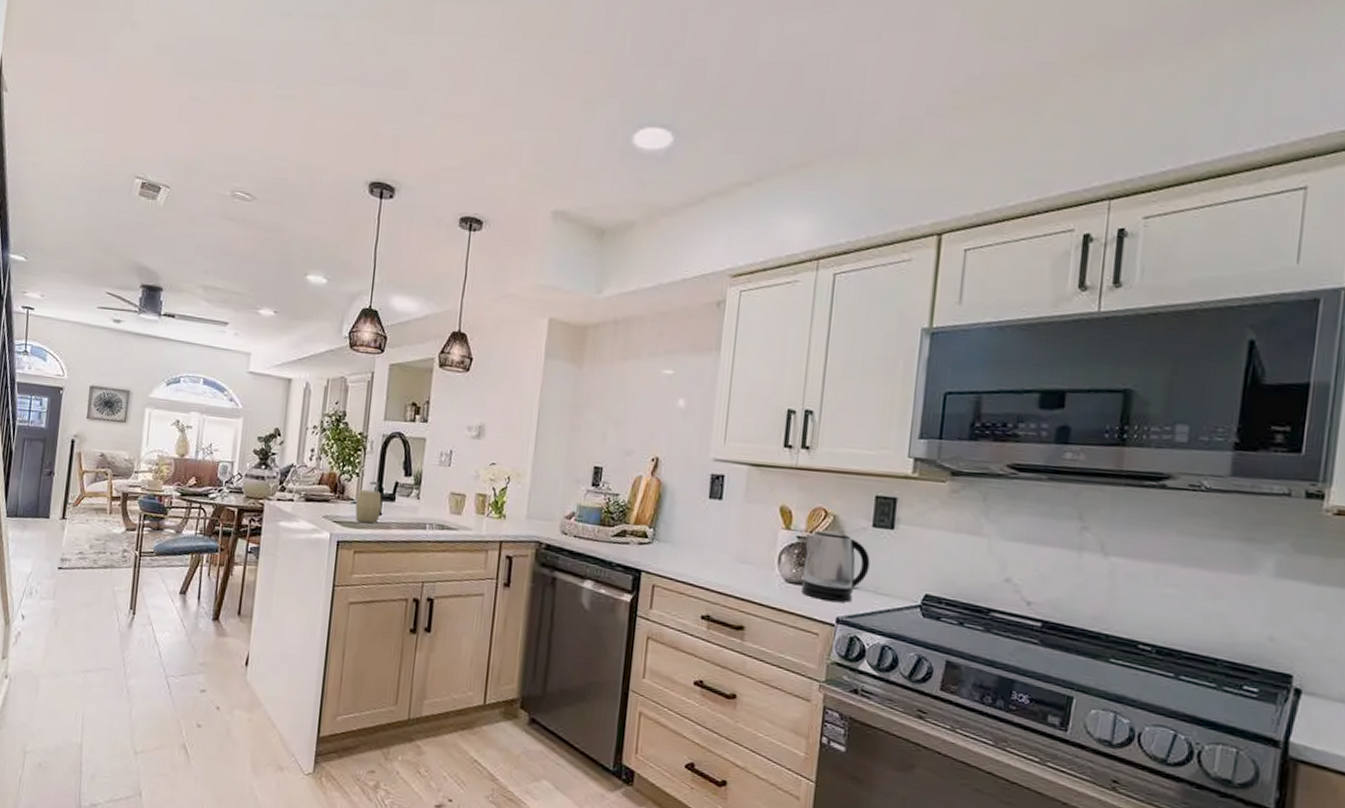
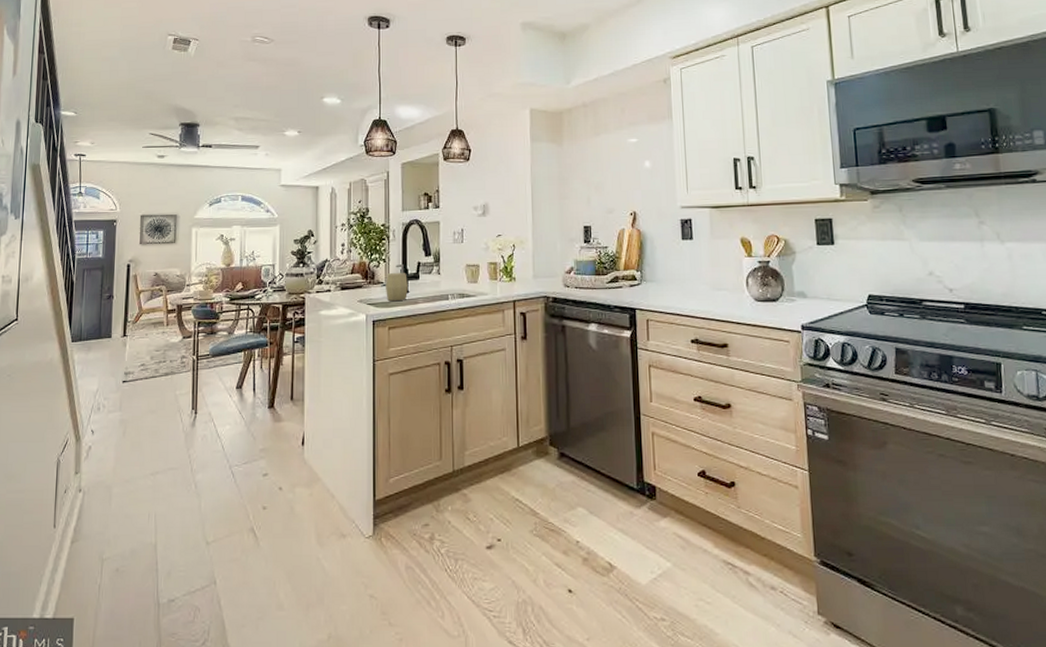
kettle: present [800,530,870,603] -> none [765,253,821,312]

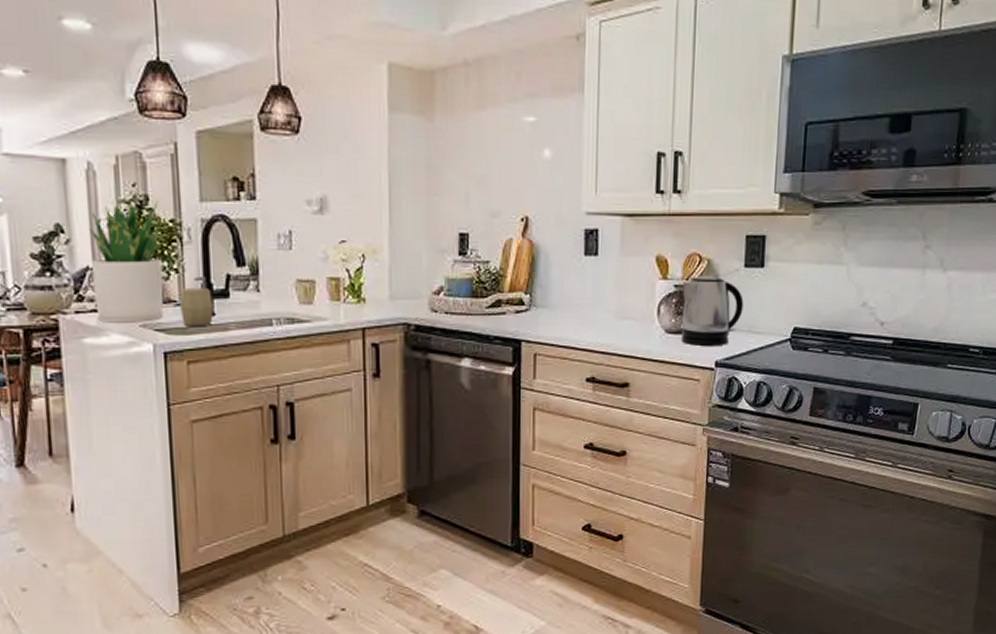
planter: none [330,212,375,299] -> present [90,201,164,323]
kettle: none [765,253,821,312] -> present [680,276,744,346]

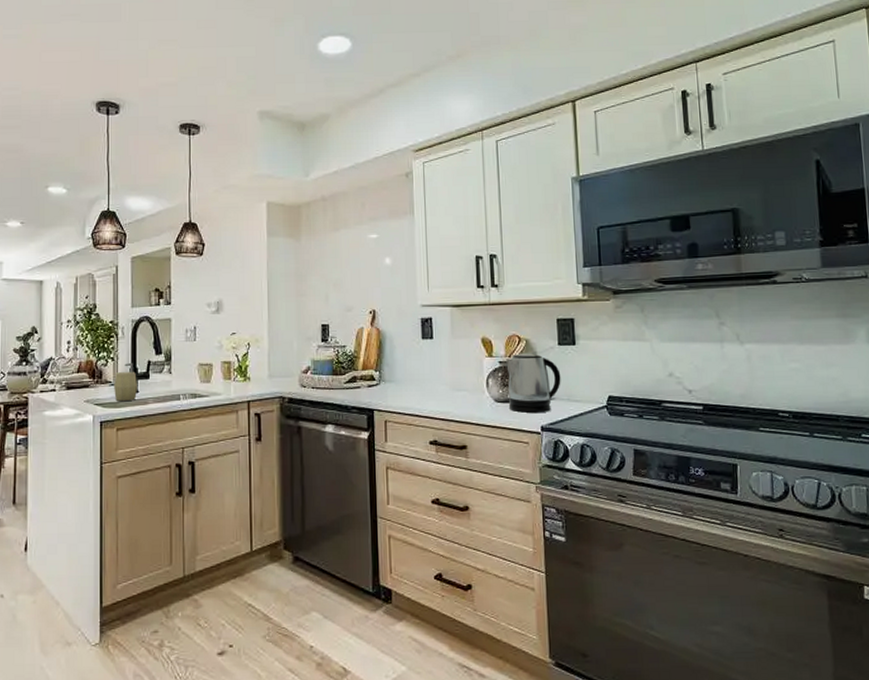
planter: present [90,201,164,323] -> none [55,308,103,399]

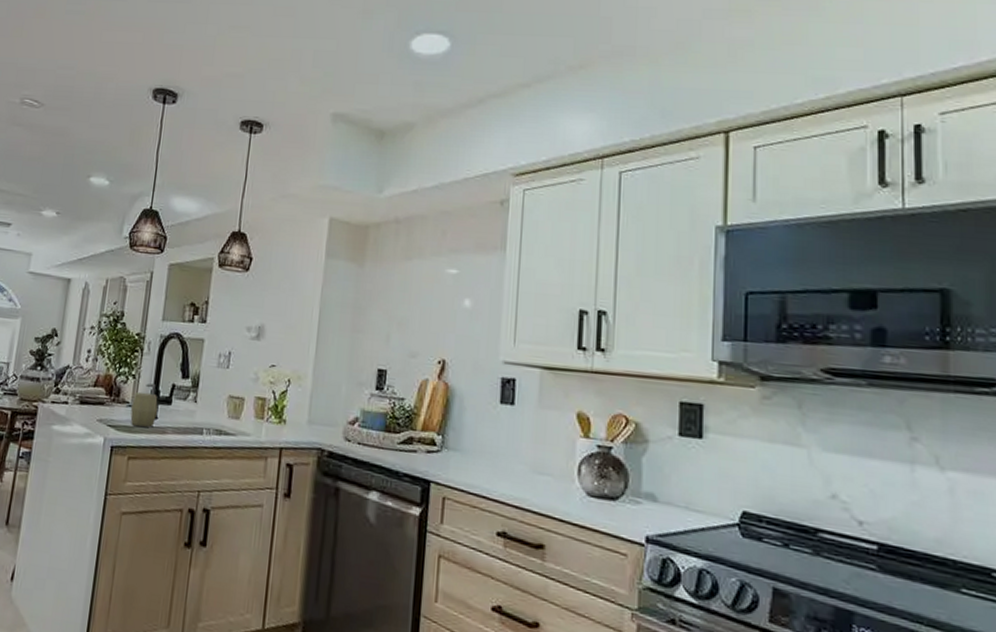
kettle: present [506,353,561,413] -> none [604,438,679,520]

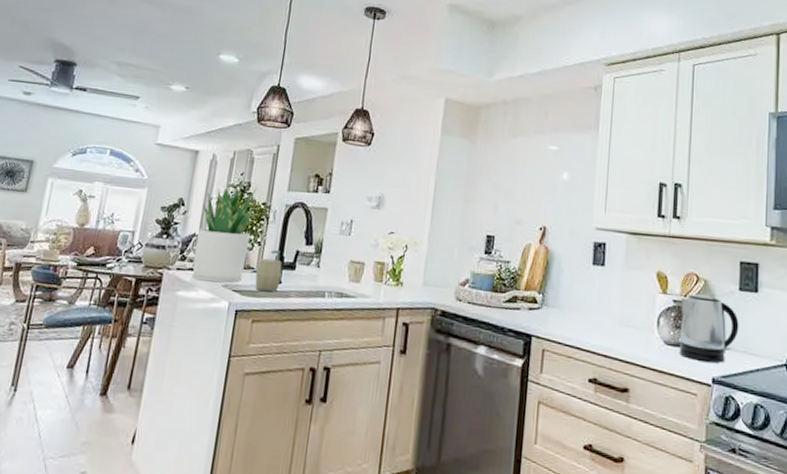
planter: none [67,315,131,418] -> present [192,186,257,284]
kettle: none [604,438,679,520] -> present [678,294,739,363]

